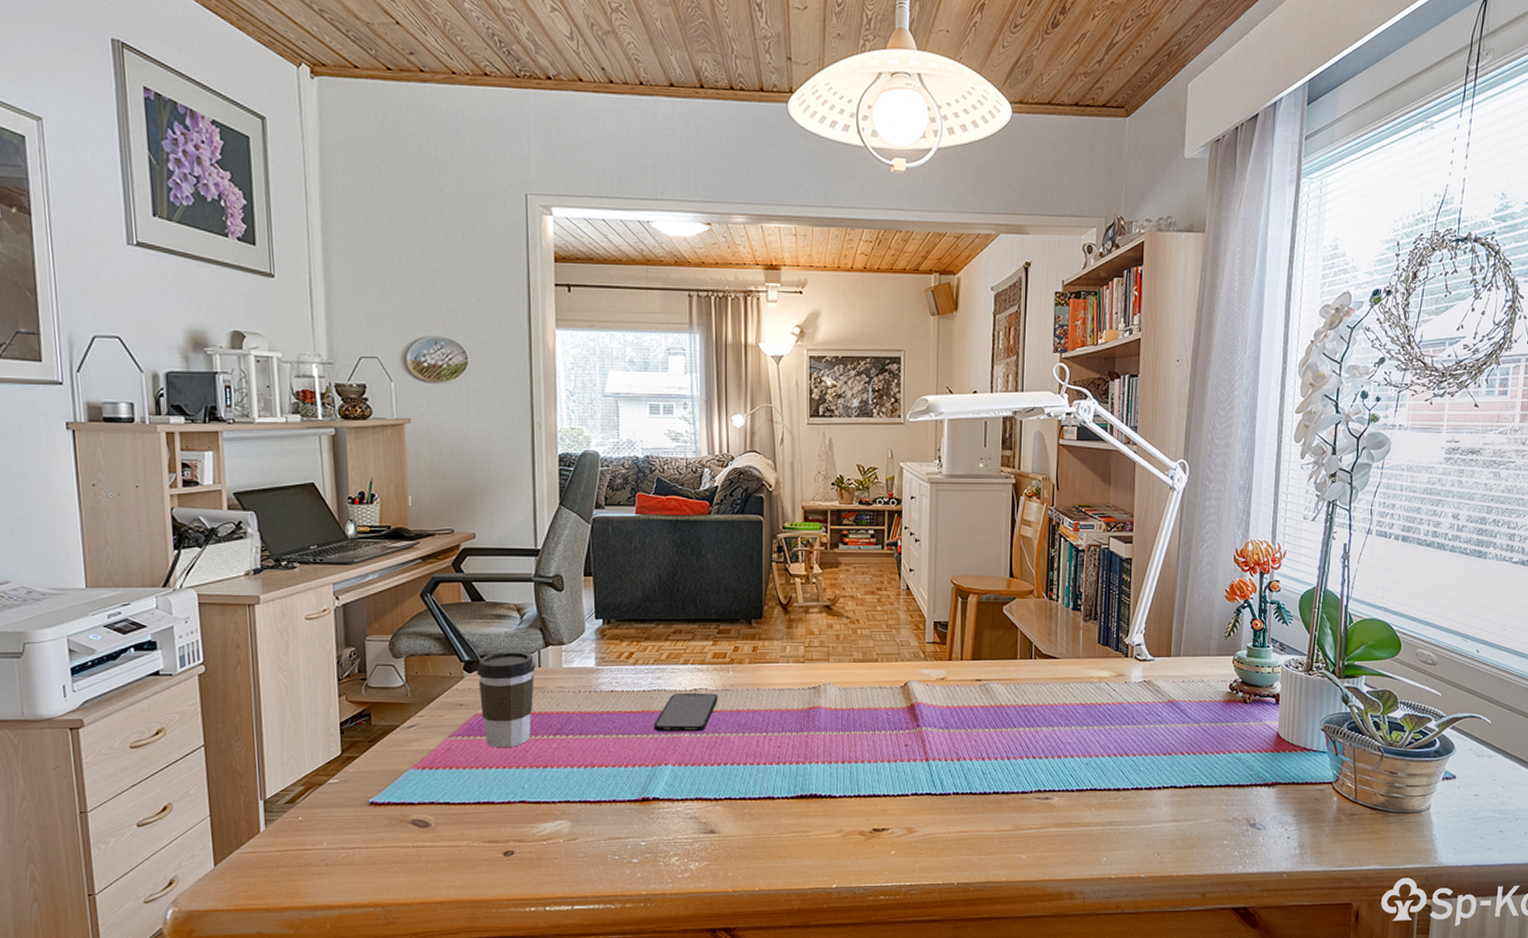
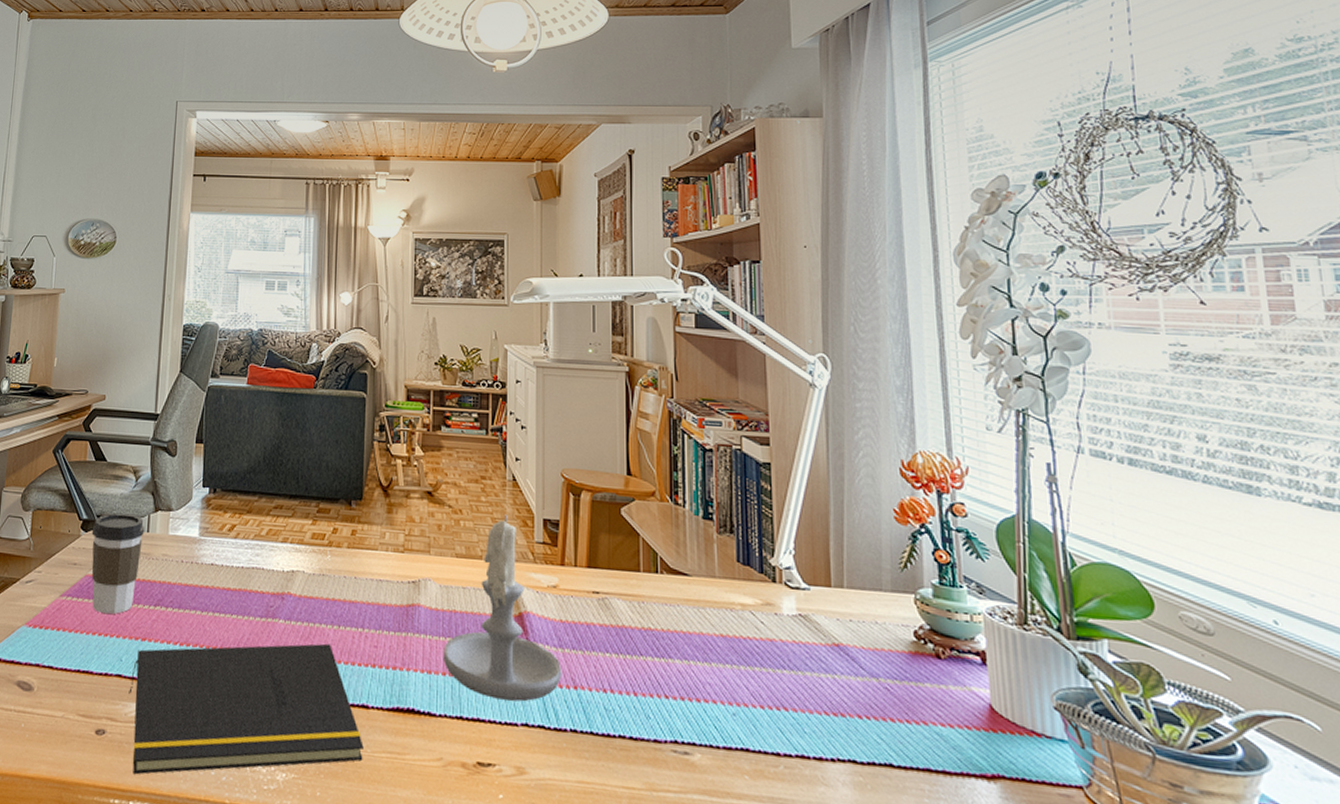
notepad: none [535,749,771,884] -> present [128,643,364,775]
smartphone: present [654,693,719,732] -> none [249,574,315,619]
candle: none [842,620,948,777] -> present [443,514,562,702]

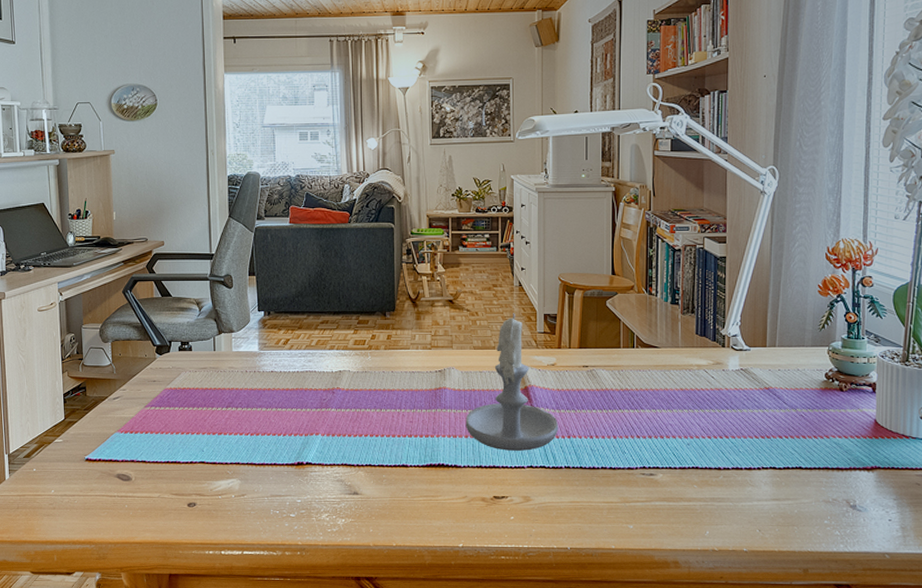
coffee cup: present [91,513,145,614] -> none [165,337,211,418]
notepad: present [128,643,364,775] -> none [212,423,405,532]

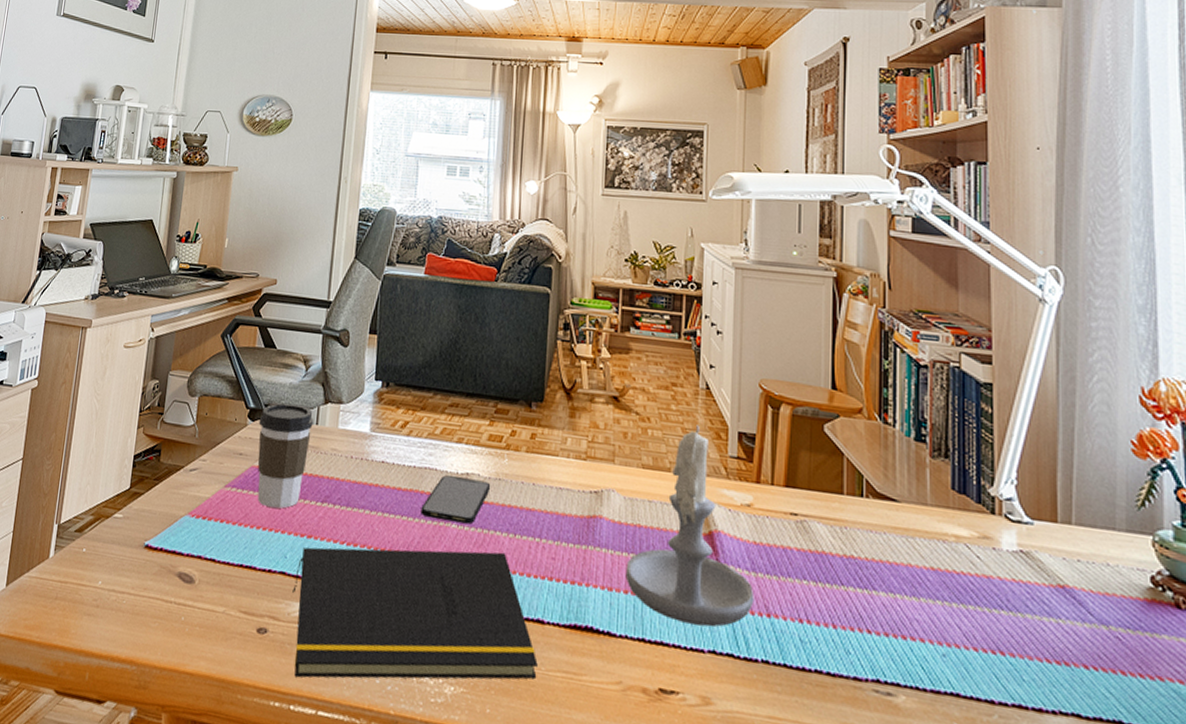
coffee cup: none [165,337,211,418] -> present [257,403,314,509]
notepad: none [212,423,405,532] -> present [292,547,538,680]
smartphone: none [306,375,359,407] -> present [420,475,491,524]

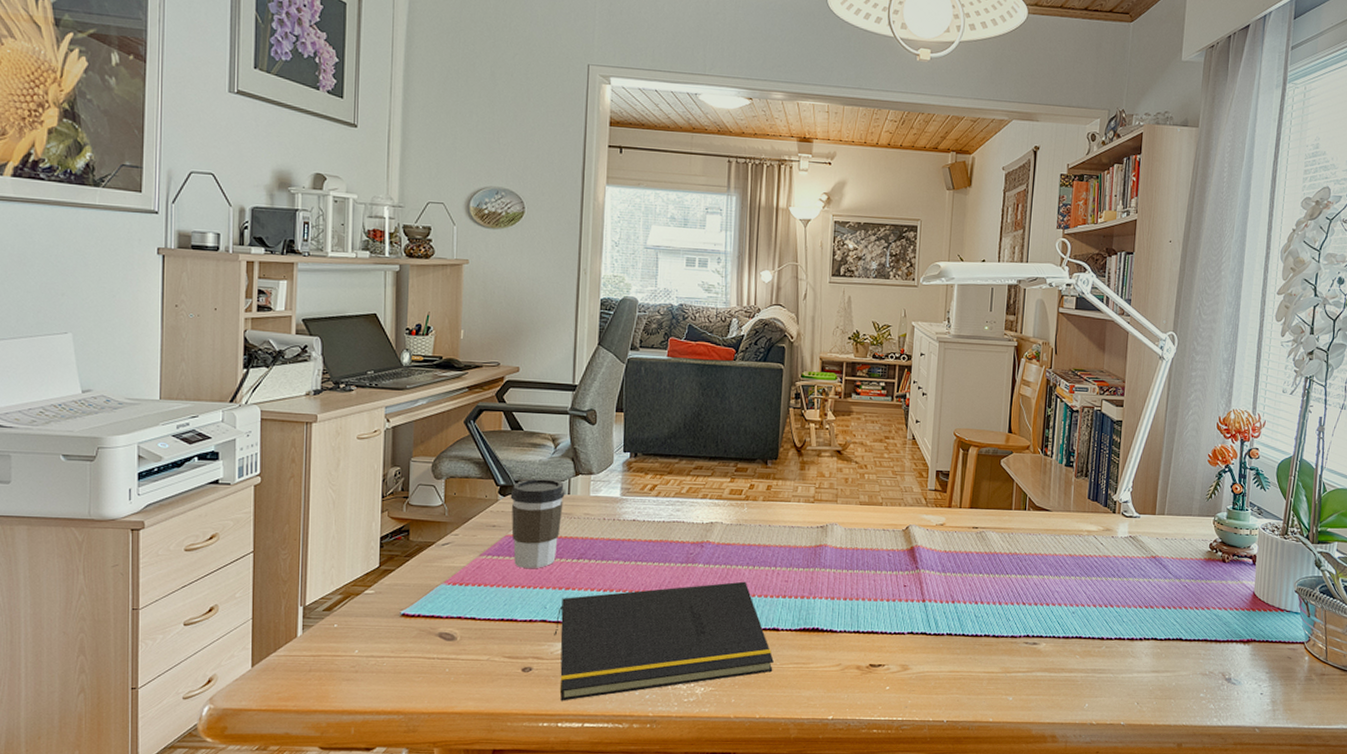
smartphone: present [420,475,491,524] -> none [670,526,733,563]
candle: present [625,425,755,627] -> none [845,468,944,616]

